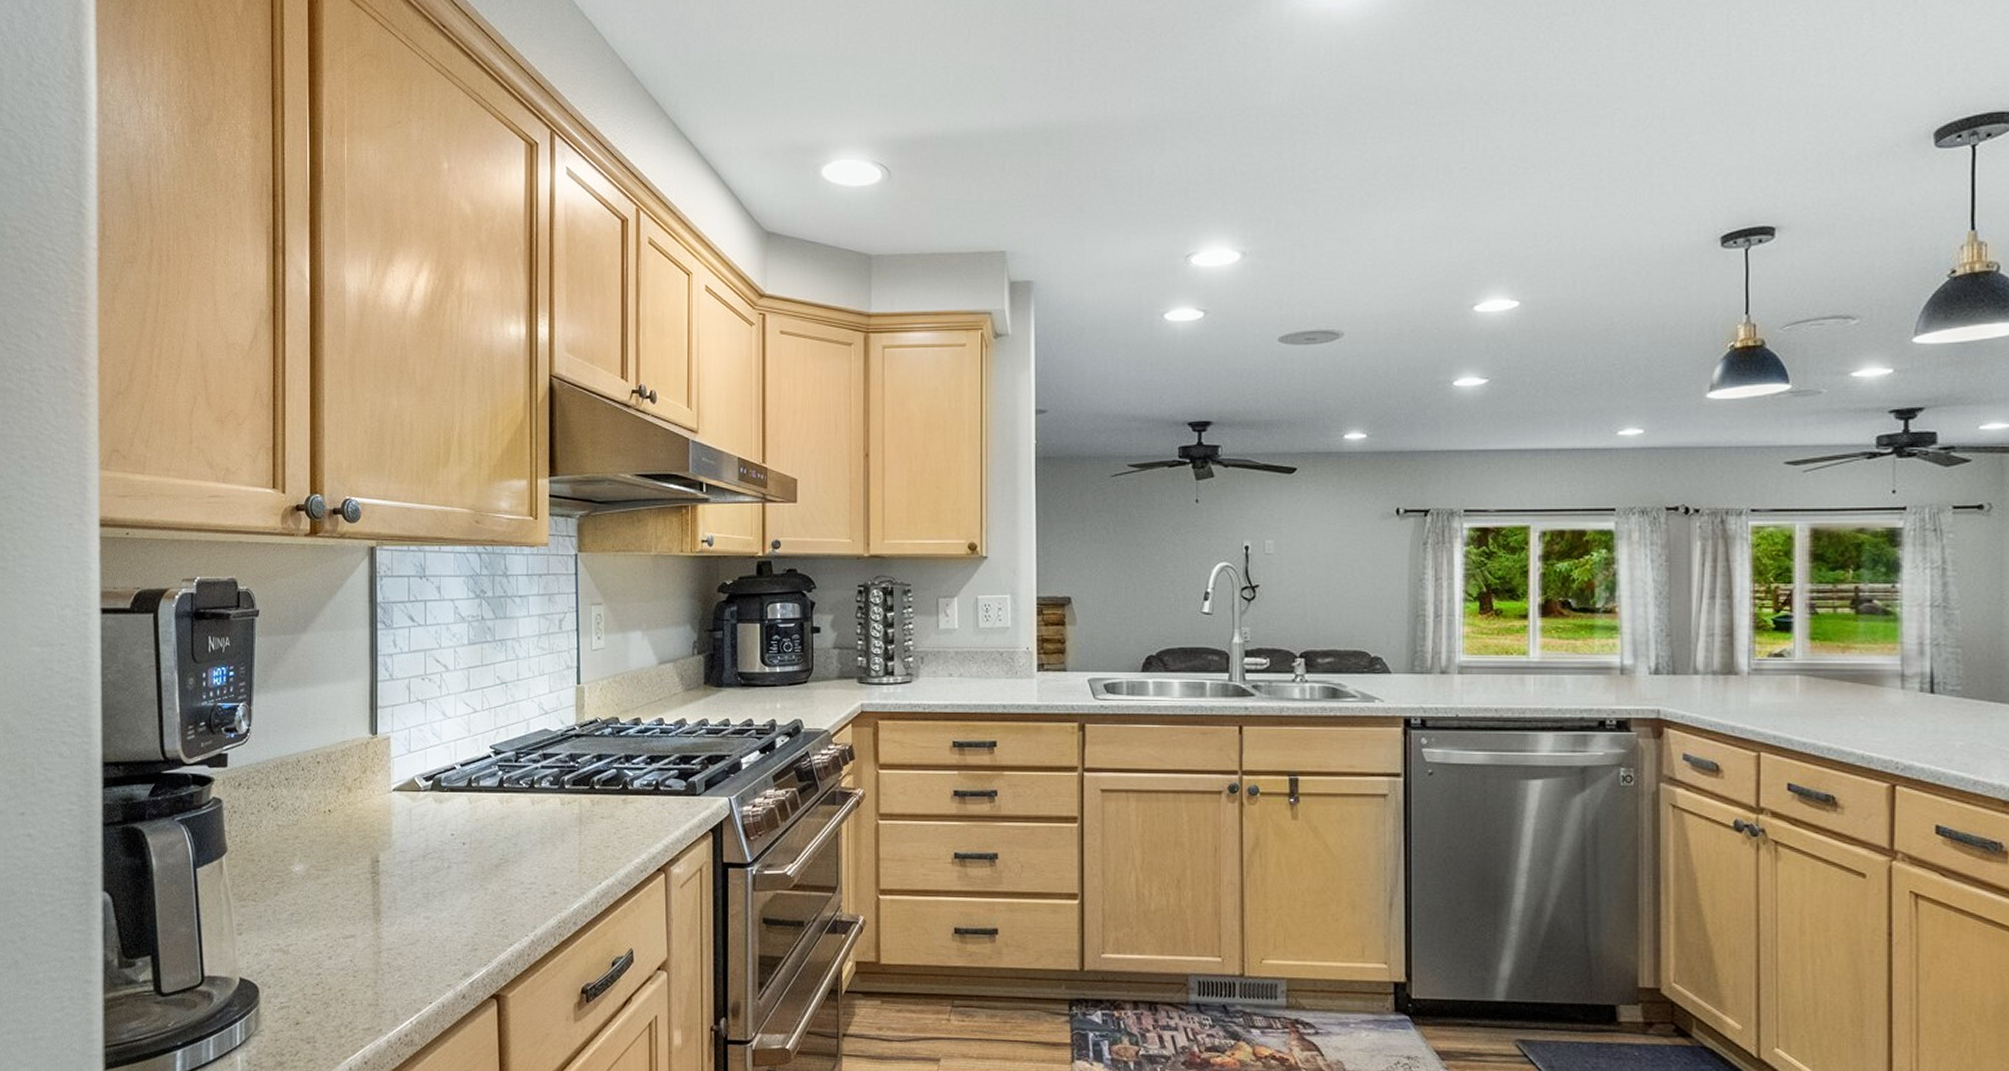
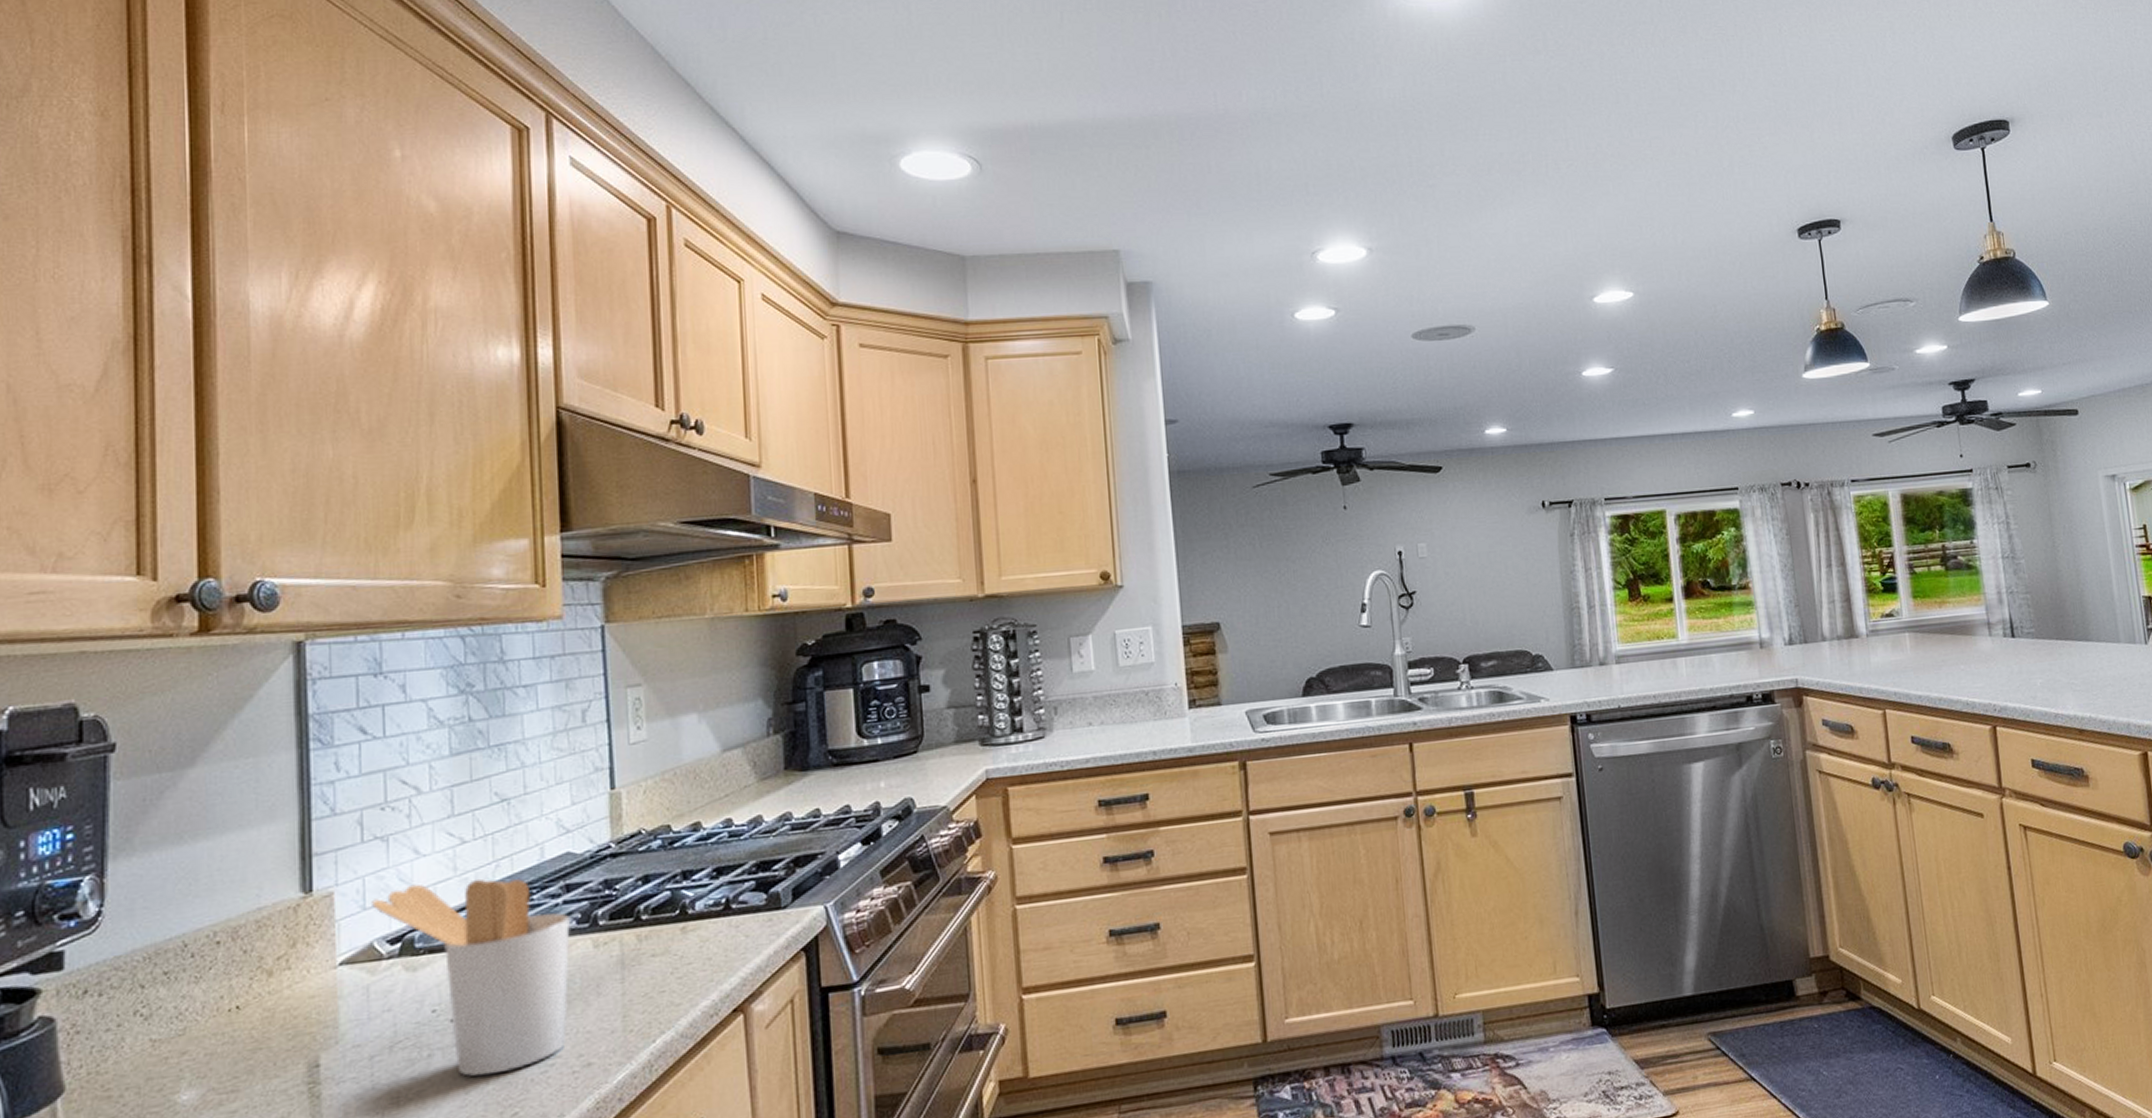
utensil holder: none [414,738,546,889] -> present [372,878,572,1077]

